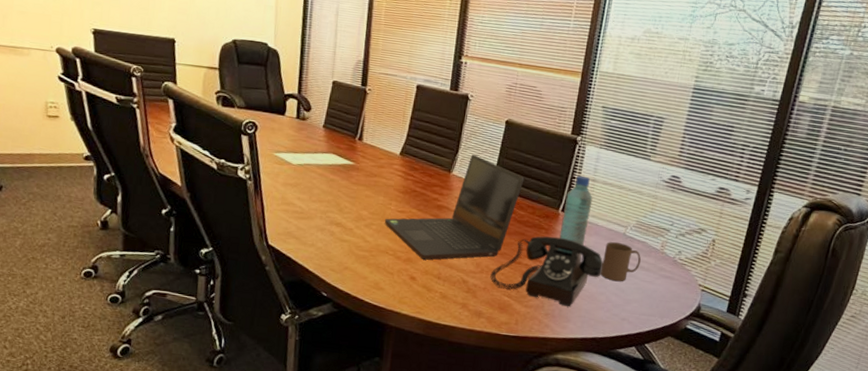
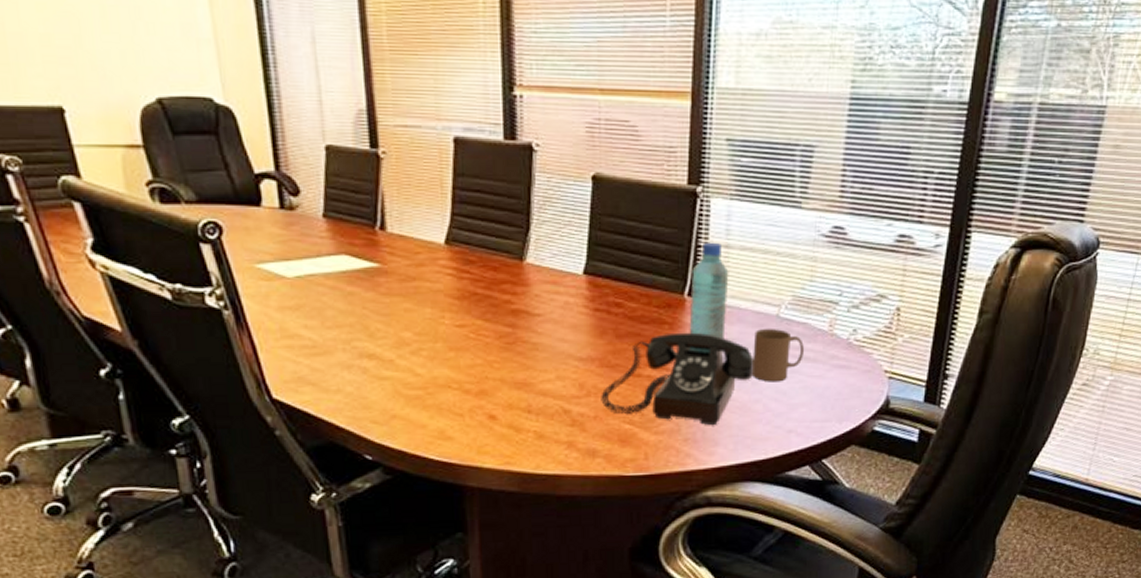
laptop: present [384,154,525,260] -> none [438,230,630,389]

